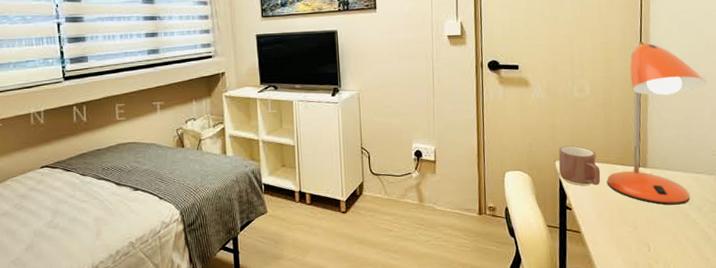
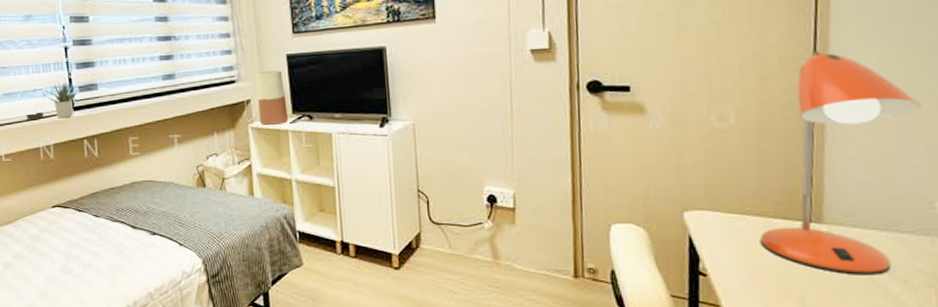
succulent plant: none [18,53,70,89] -> present [26,81,79,121]
vase: none [230,48,257,95] -> present [256,70,288,126]
mug: present [558,146,601,186] -> none [688,192,751,246]

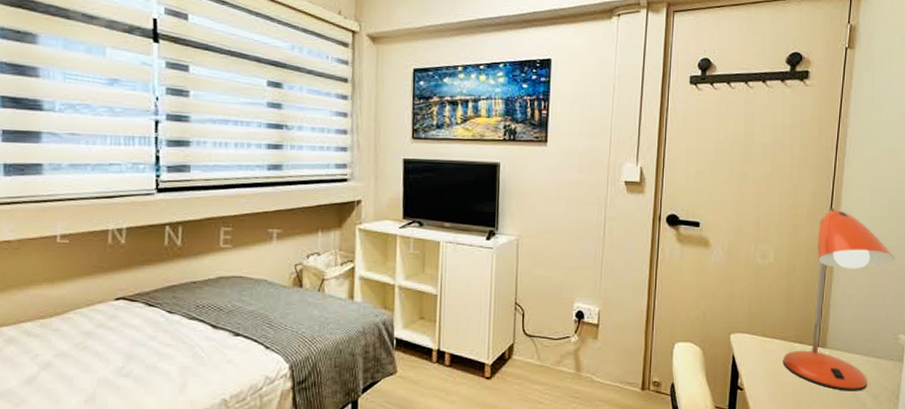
succulent plant: present [26,81,79,121] -> none [95,157,167,199]
vase: present [256,70,288,126] -> none [368,173,399,229]

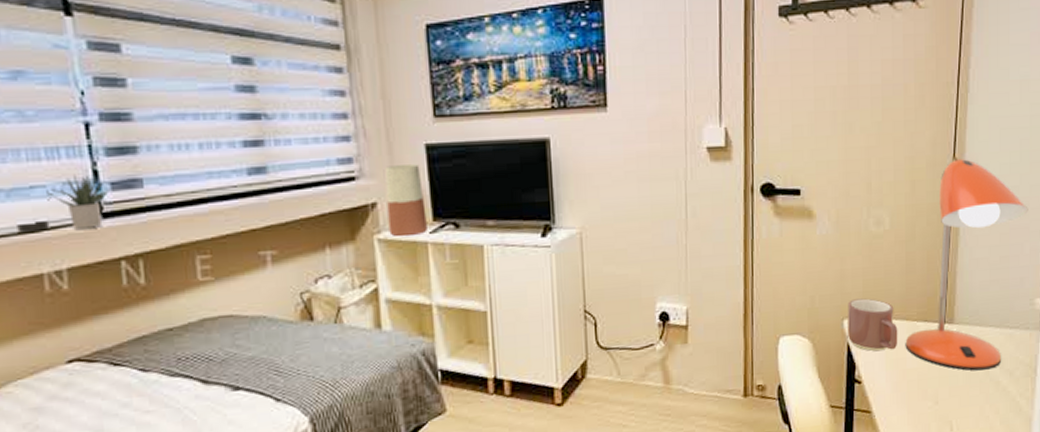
succulent plant: none [95,157,167,199] -> present [17,173,112,234]
vase: none [368,173,399,229] -> present [385,164,427,237]
mug: none [734,318,777,365] -> present [848,298,898,352]

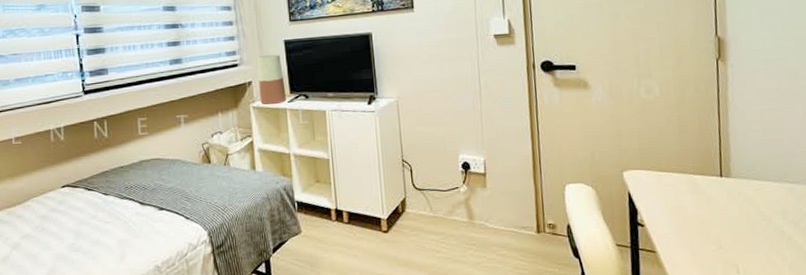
succulent plant: present [17,173,112,234] -> none [37,66,90,105]
mug: present [848,298,898,352] -> none [625,154,677,200]
desk lamp: present [905,159,1028,371] -> none [683,36,797,220]

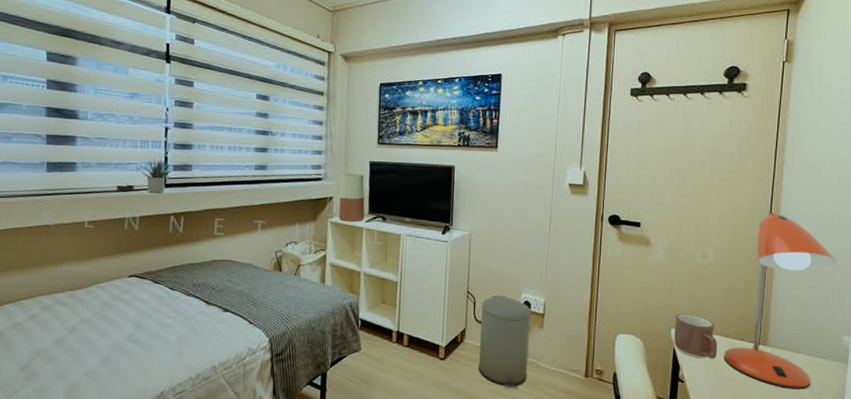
succulent plant: none [37,66,90,105] -> present [116,158,174,193]
pedal bin: none [419,160,476,254] -> present [478,295,531,389]
mug: none [625,154,677,200] -> present [674,313,718,359]
desk lamp: none [683,36,797,220] -> present [723,214,837,390]

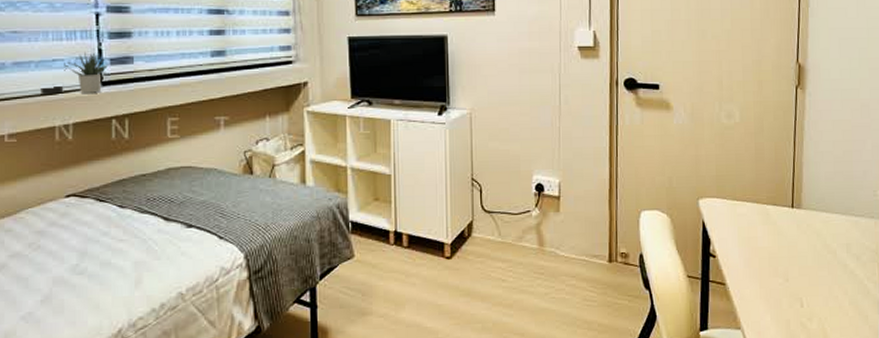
vase: present [338,173,365,223] -> none [315,53,346,110]
pedal bin: present [478,295,531,389] -> none [489,180,545,284]
mug: present [674,313,718,359] -> none [702,181,750,230]
desk lamp: present [723,214,837,390] -> none [756,64,869,253]

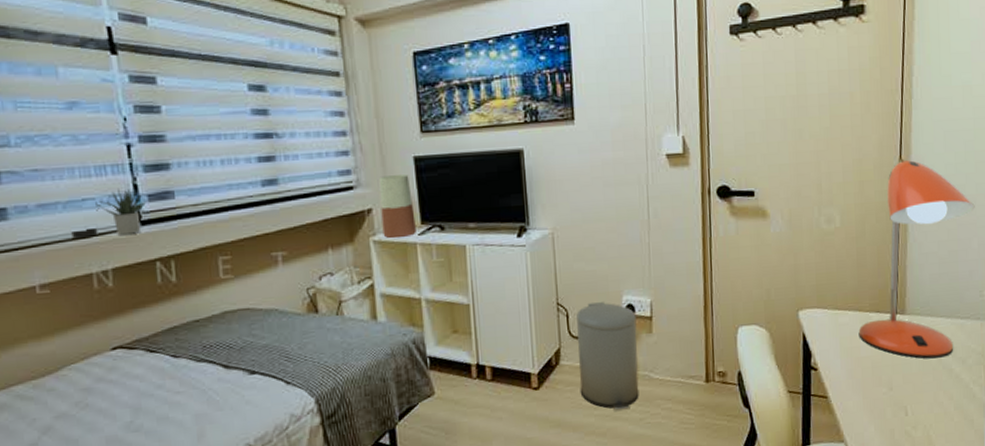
vase: none [315,53,346,110] -> present [379,174,416,239]
pedal bin: none [489,180,545,284] -> present [576,302,639,411]
desk lamp: none [756,64,869,253] -> present [858,160,975,359]

